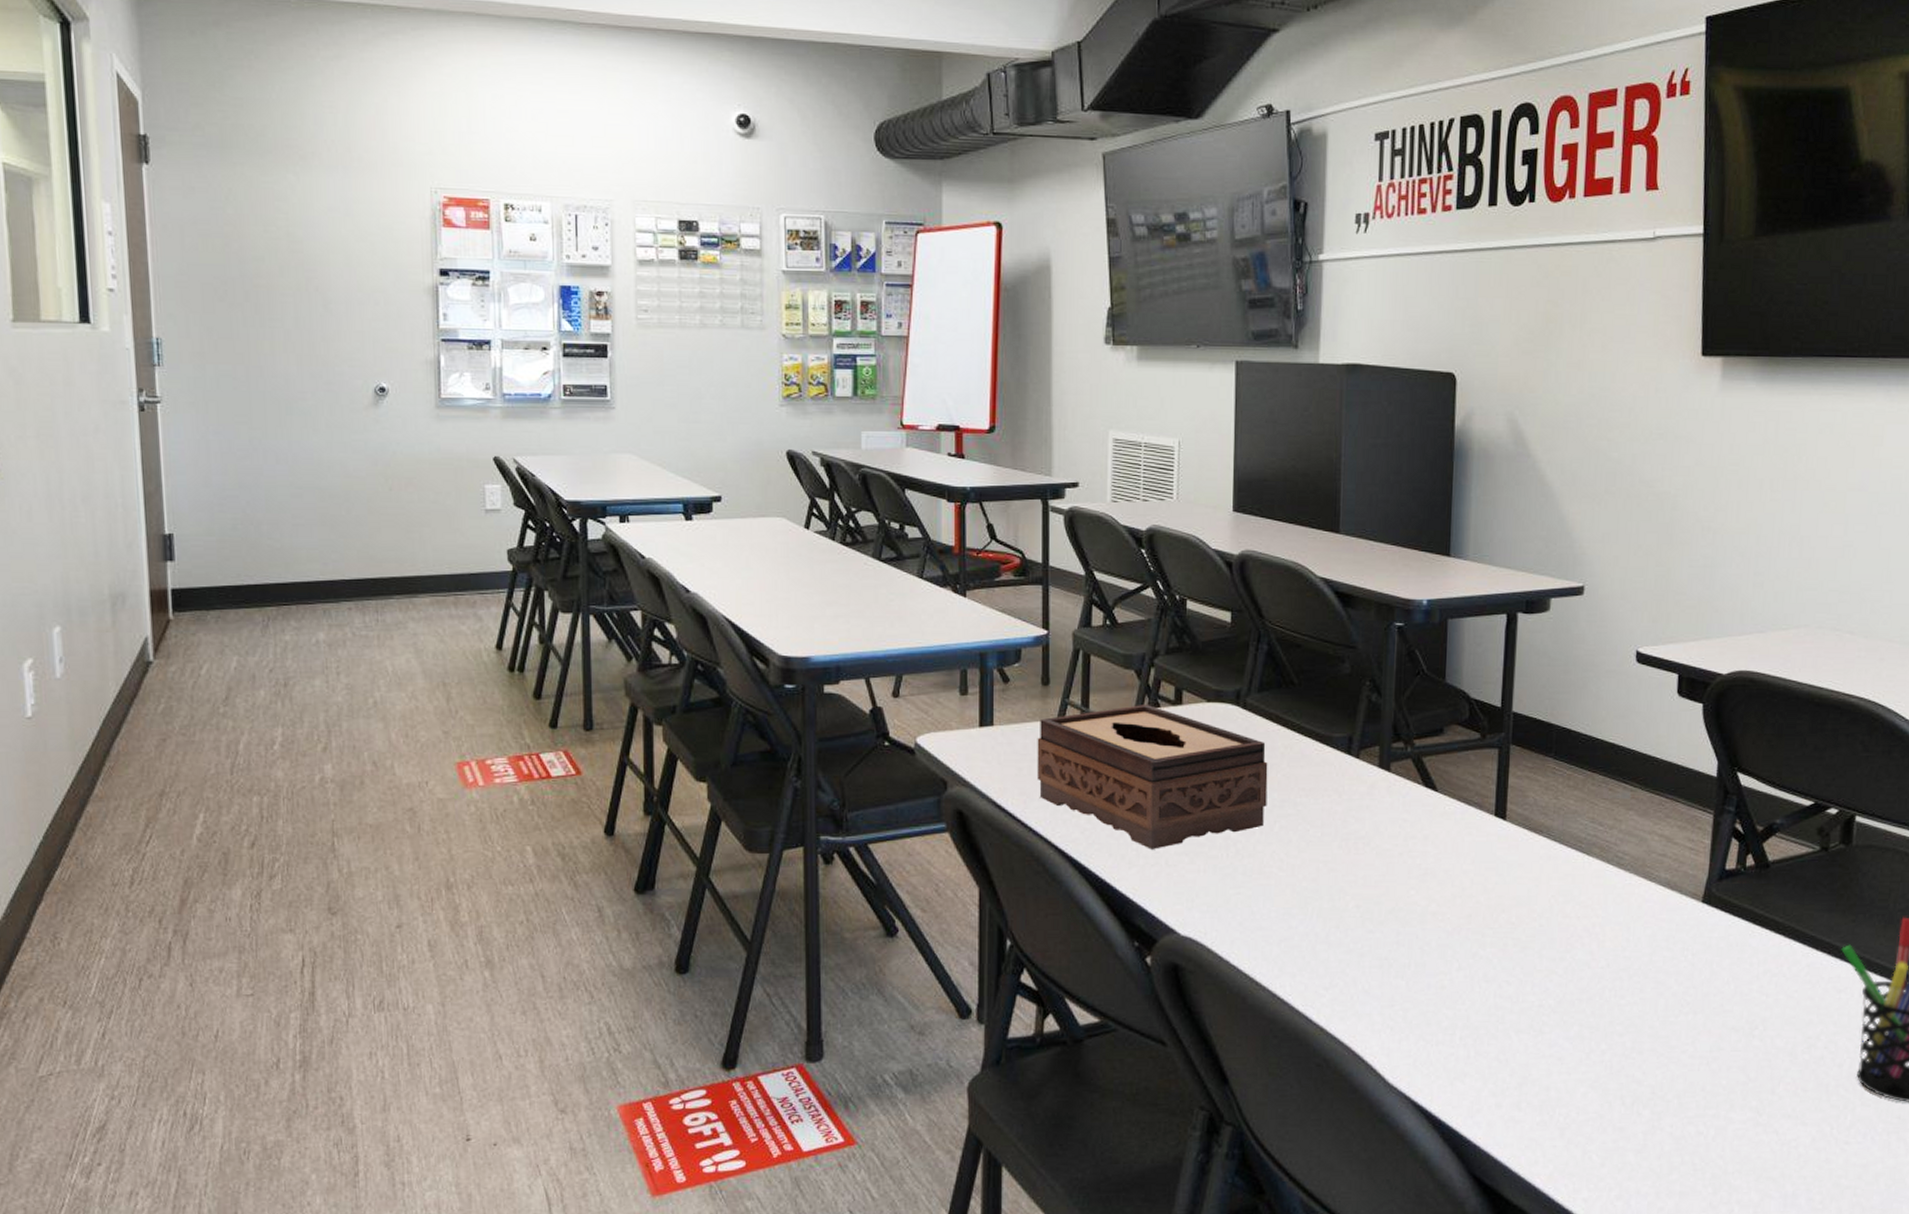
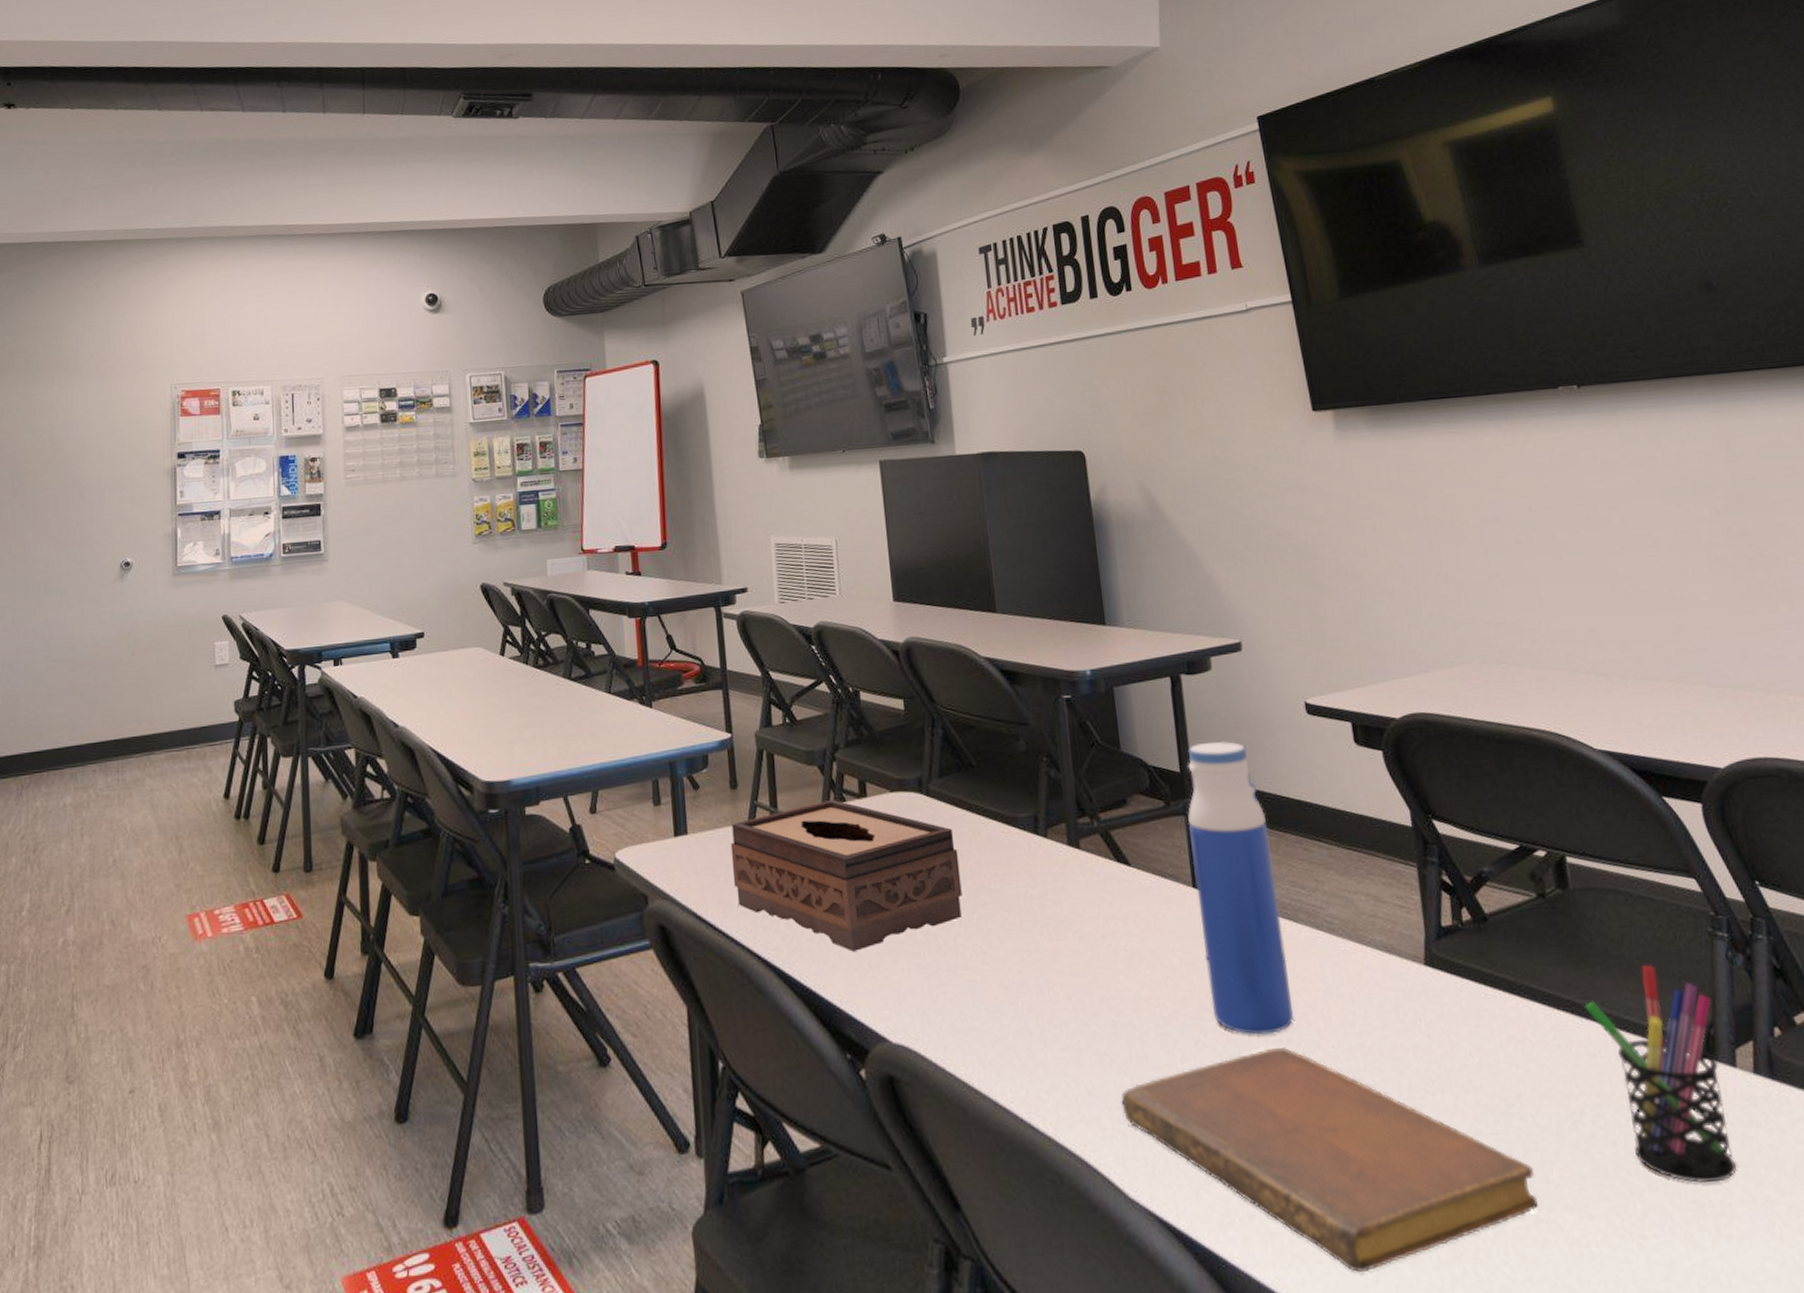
notebook: none [1394,964,1763,1157] -> present [1121,1046,1539,1273]
water bottle: none [1494,680,1578,952] -> present [1187,741,1294,1035]

